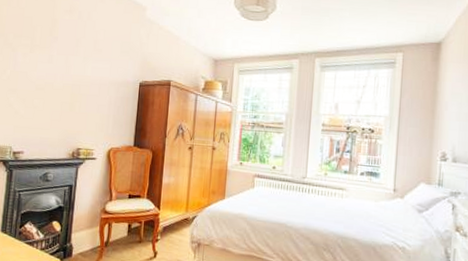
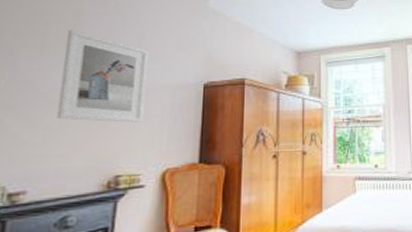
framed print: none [41,33,101,110] -> present [56,29,148,123]

